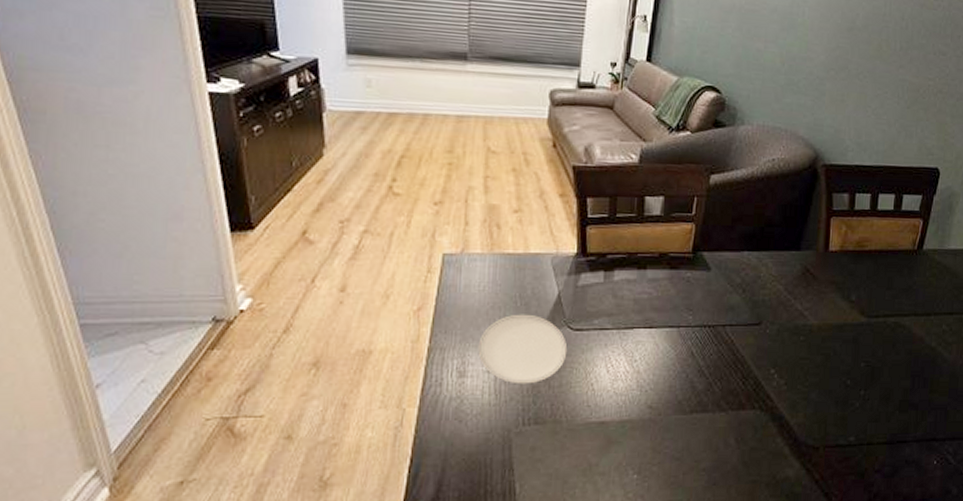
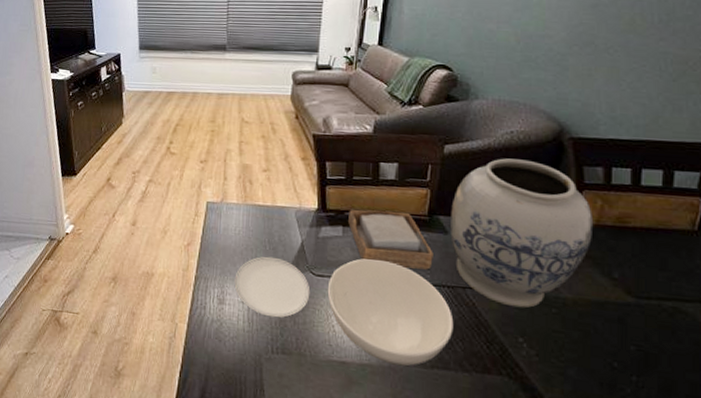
bowl: none [586,304,713,416] -> present [327,258,454,366]
napkin holder: none [610,250,696,311] -> present [348,209,433,270]
vase: none [713,187,839,340] -> present [450,158,594,308]

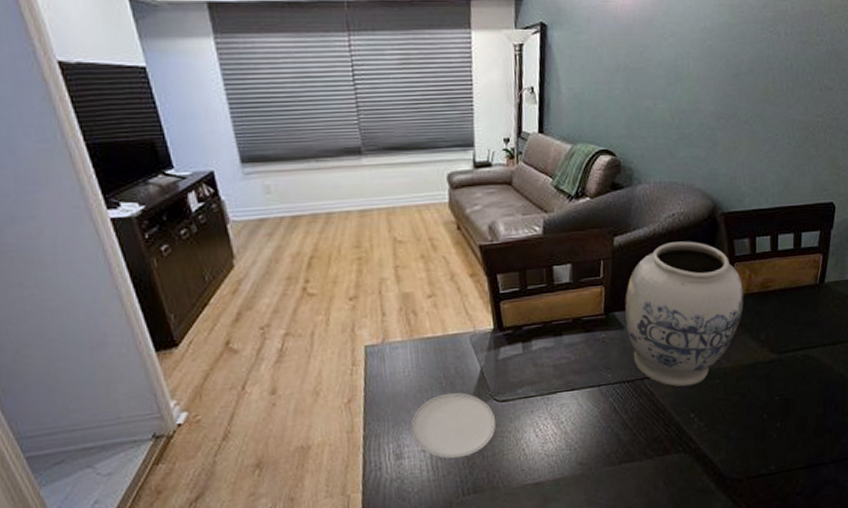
bowl: present [327,258,454,366] -> none [513,369,636,472]
napkin holder: present [348,209,433,270] -> none [527,315,613,374]

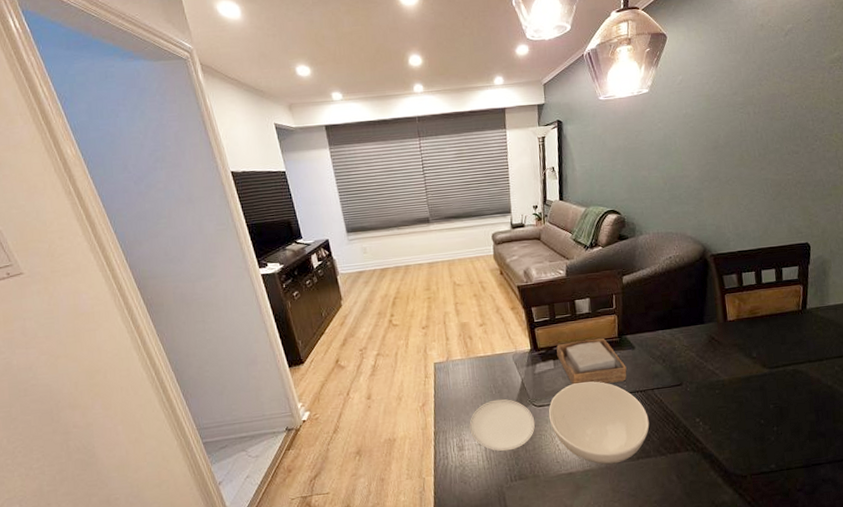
bowl: none [513,369,636,472] -> present [548,381,650,465]
napkin holder: none [527,315,613,374] -> present [556,338,627,385]
vase: present [625,241,744,387] -> none [634,278,736,396]

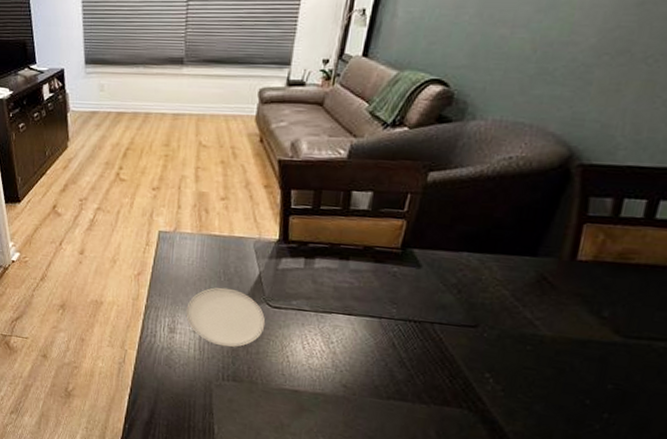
bowl: present [548,381,650,465] -> none [283,291,417,397]
napkin holder: present [556,338,627,385] -> none [311,241,403,304]

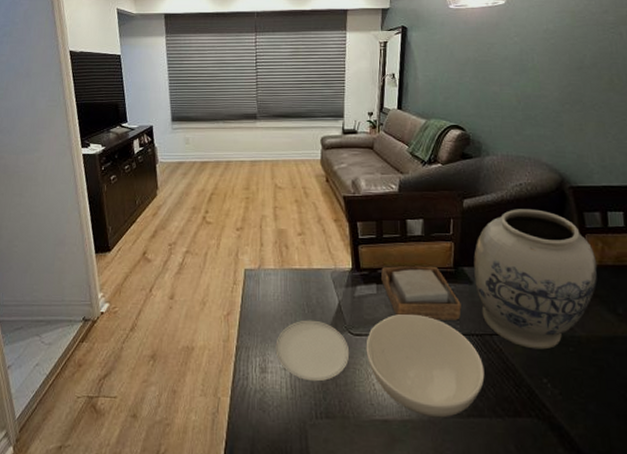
bowl: none [283,291,417,397] -> present [366,313,485,418]
napkin holder: none [311,241,403,304] -> present [381,266,461,320]
vase: none [423,187,592,345] -> present [474,209,598,350]

